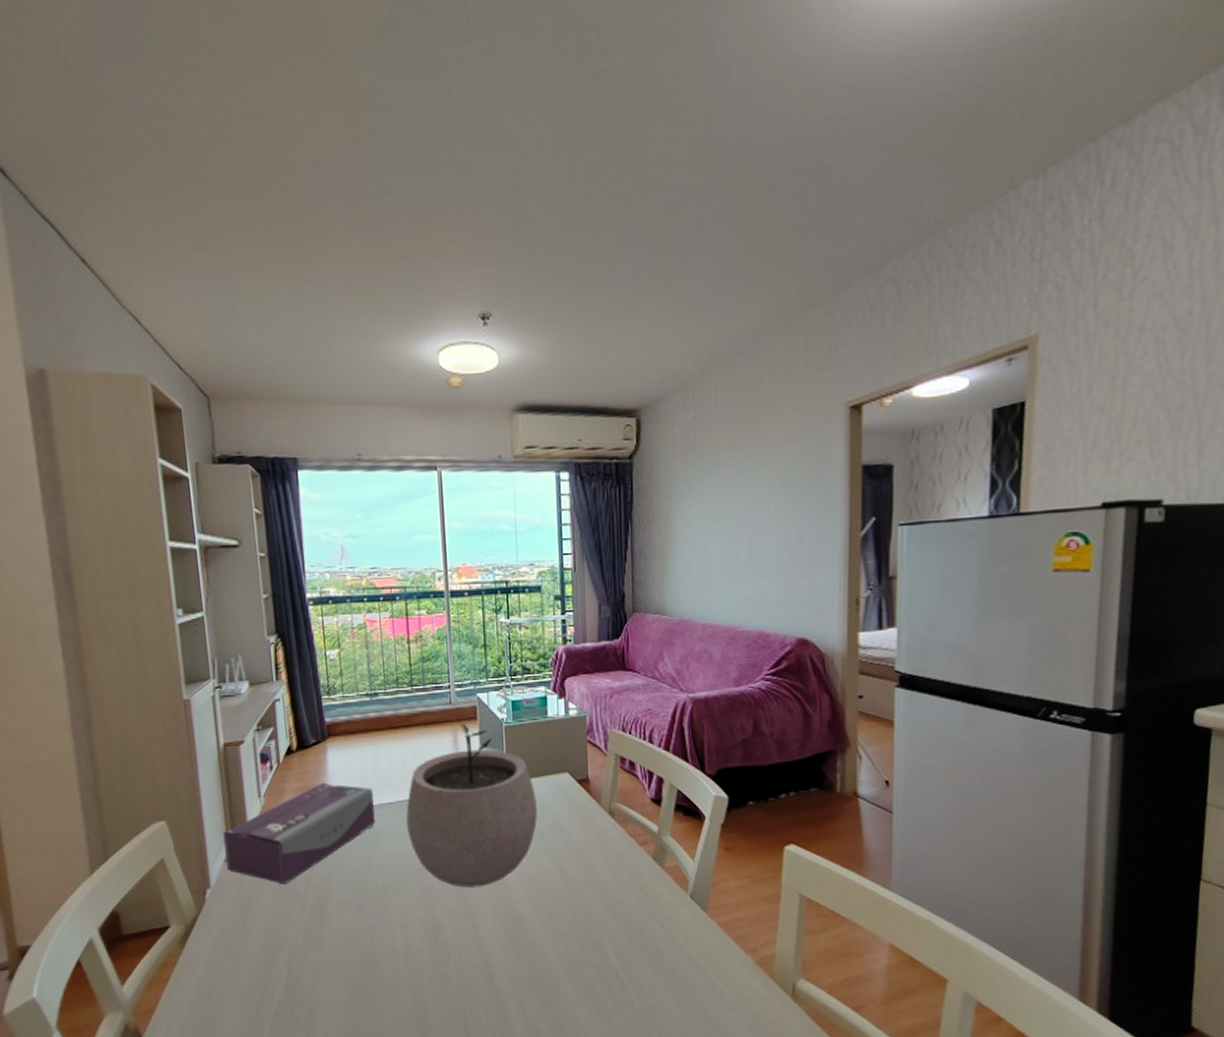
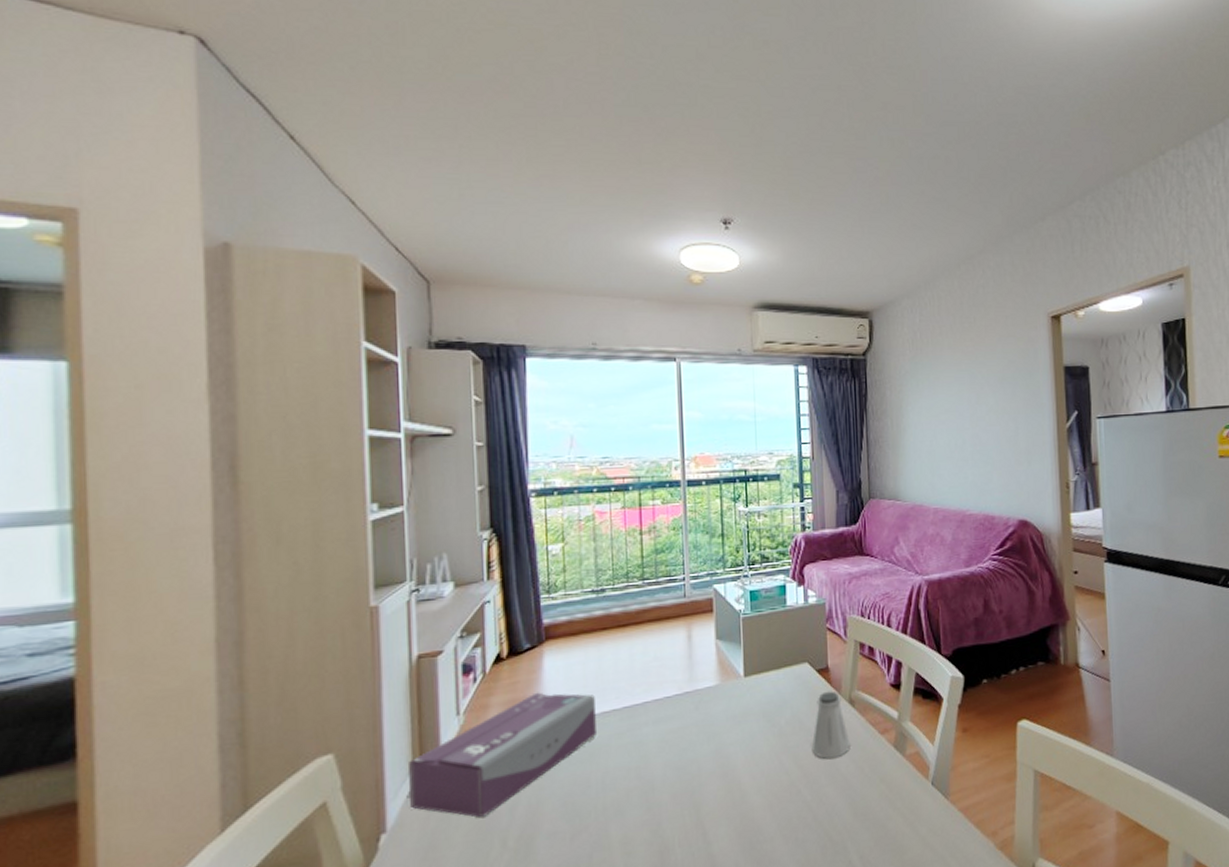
plant pot: present [406,721,537,888] -> none [632,614,776,799]
saltshaker: none [571,801,610,863] -> present [811,691,851,759]

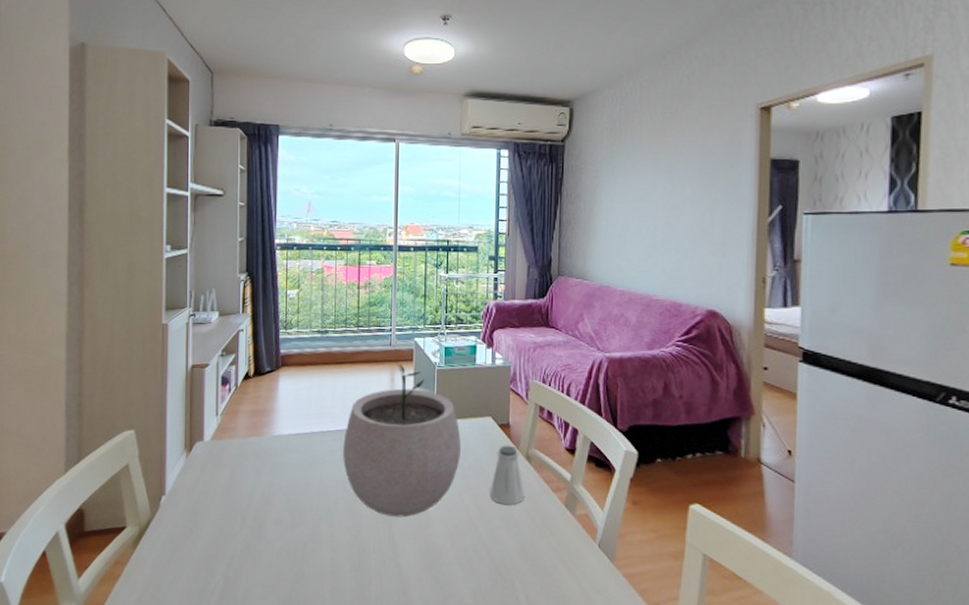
tissue box: present [409,692,596,817] -> none [182,407,315,497]
plant pot: none [632,614,776,799] -> present [343,361,461,518]

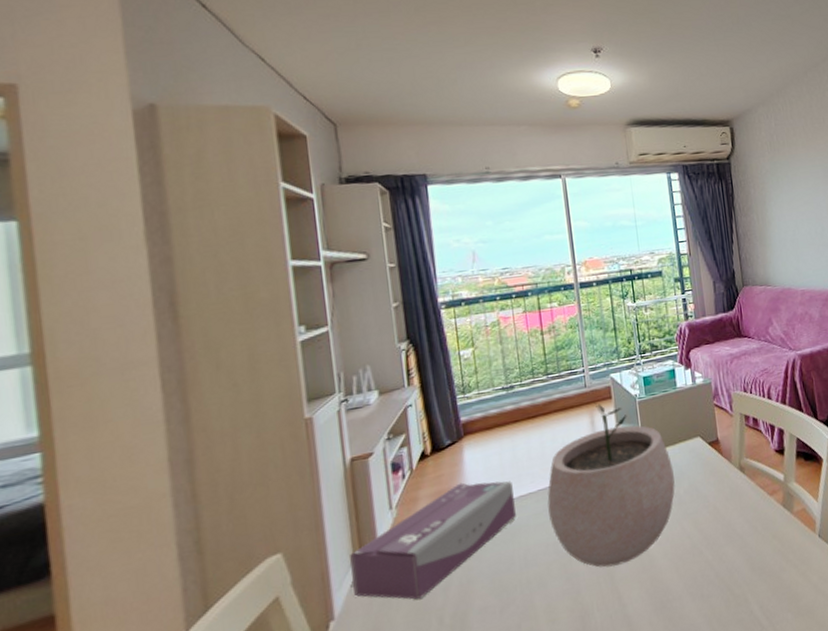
tissue box: none [182,407,315,497] -> present [350,481,516,600]
saltshaker: present [489,445,525,505] -> none [709,460,744,521]

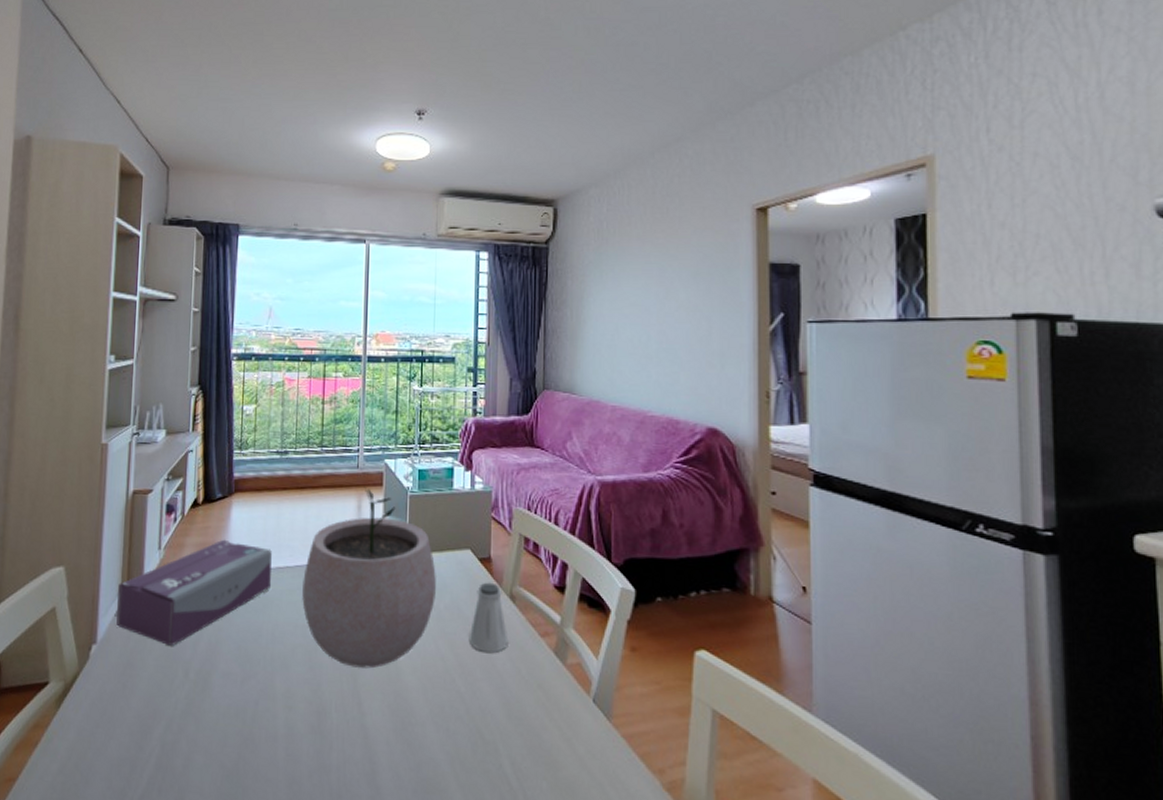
saltshaker: none [709,460,744,521] -> present [468,582,509,653]

